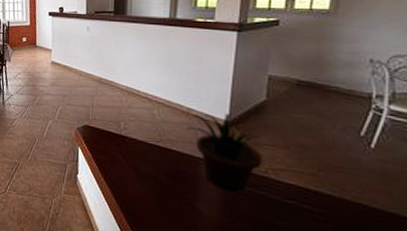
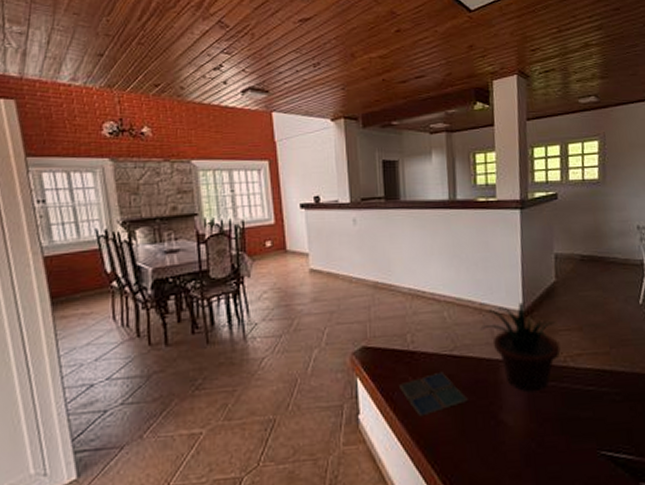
drink coaster: none [111,156,167,188] -> present [399,371,468,417]

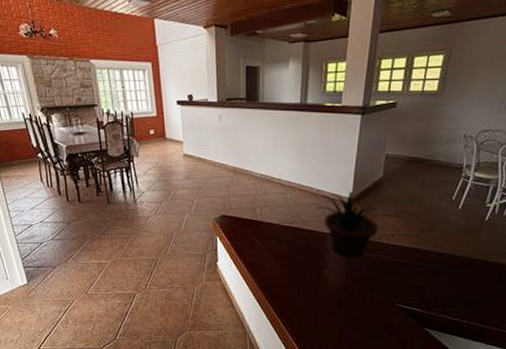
drink coaster: present [399,371,468,417] -> none [248,237,300,268]

